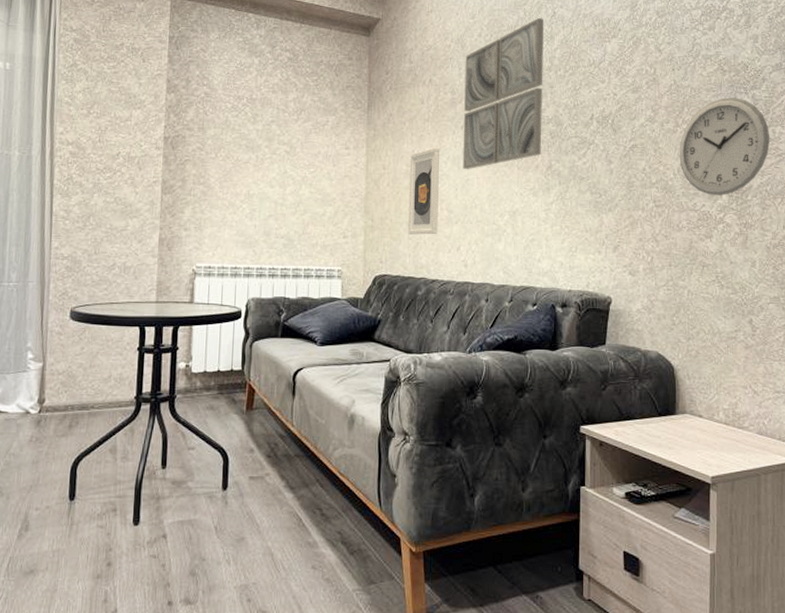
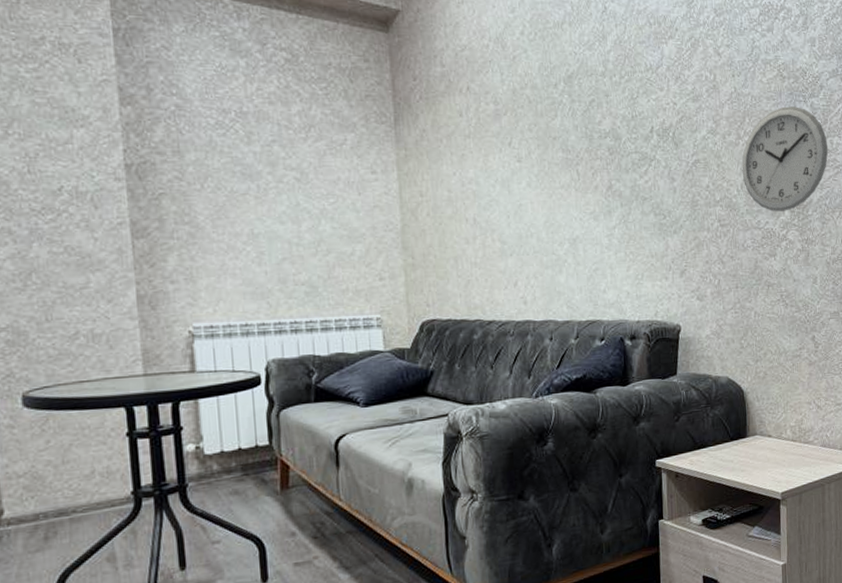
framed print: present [408,147,439,235] -> none [451,168,491,271]
wall art: present [462,18,544,170] -> none [507,14,600,194]

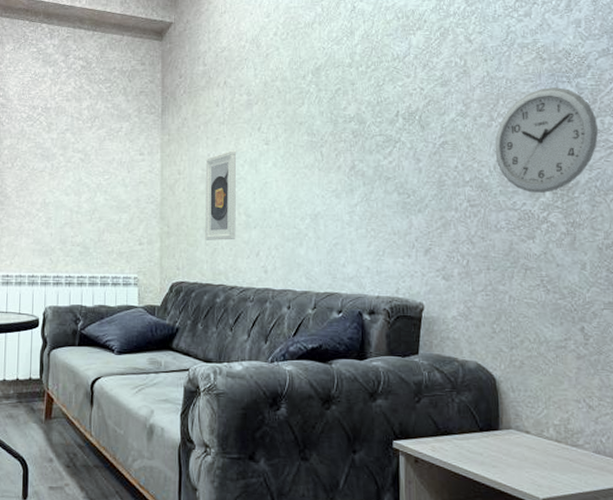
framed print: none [451,168,491,271] -> present [205,150,236,240]

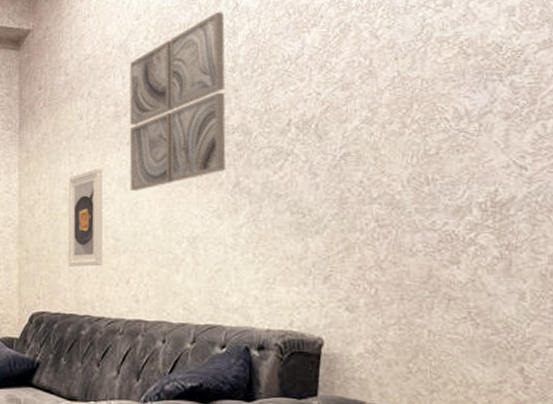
wall art: none [260,14,344,173] -> present [129,12,226,192]
wall clock: present [494,87,599,193] -> none [408,87,540,210]

